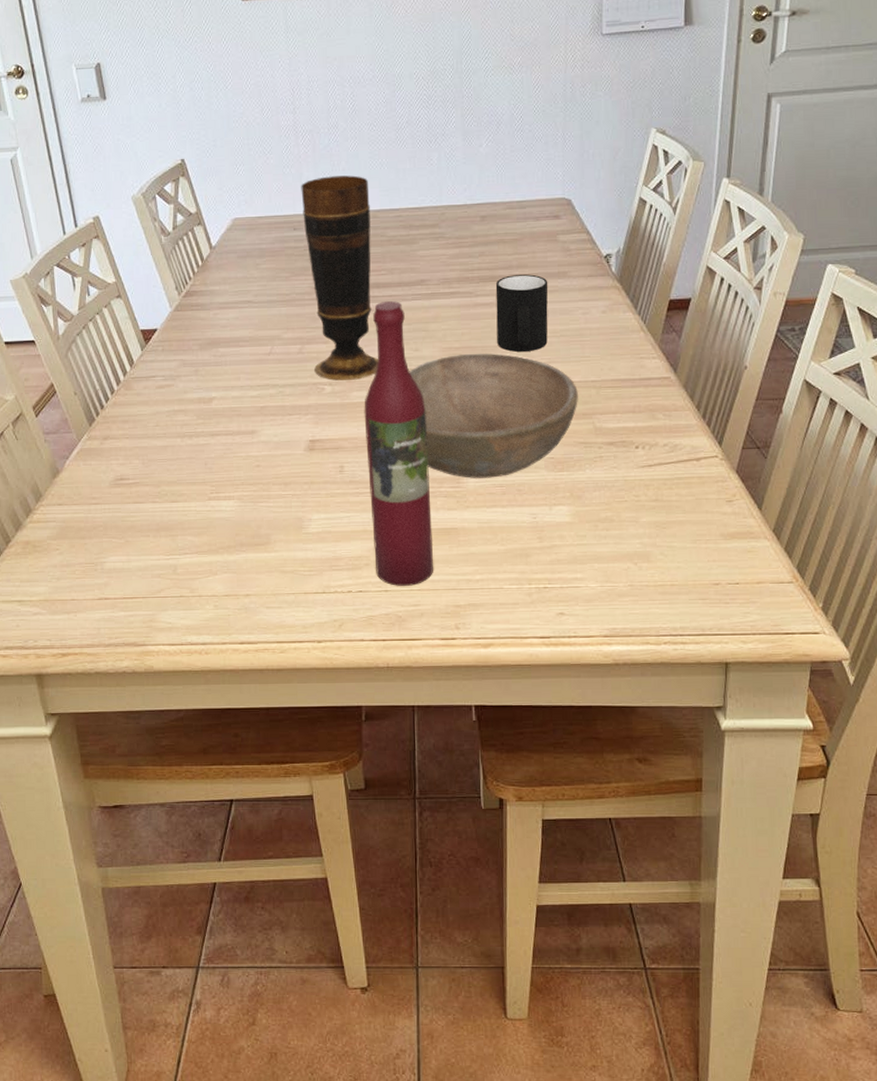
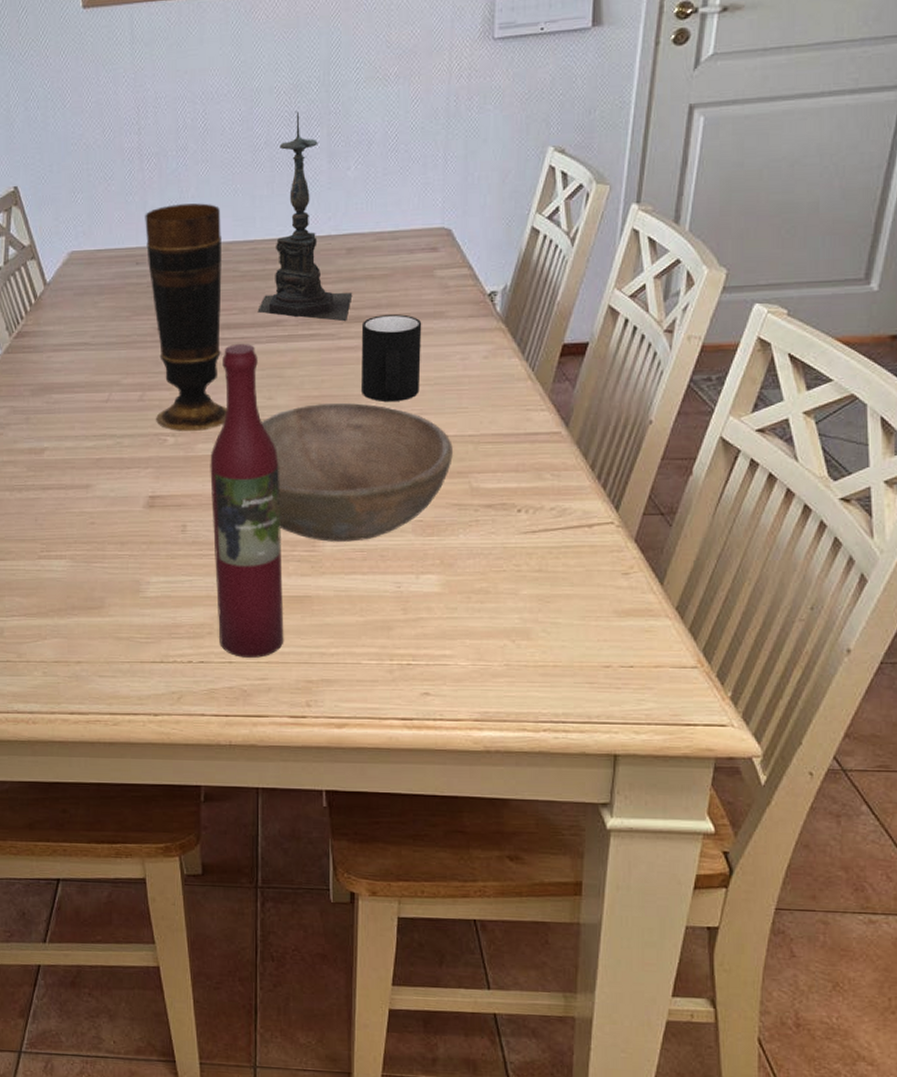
candle holder: none [403,94,487,281] -> present [257,111,353,322]

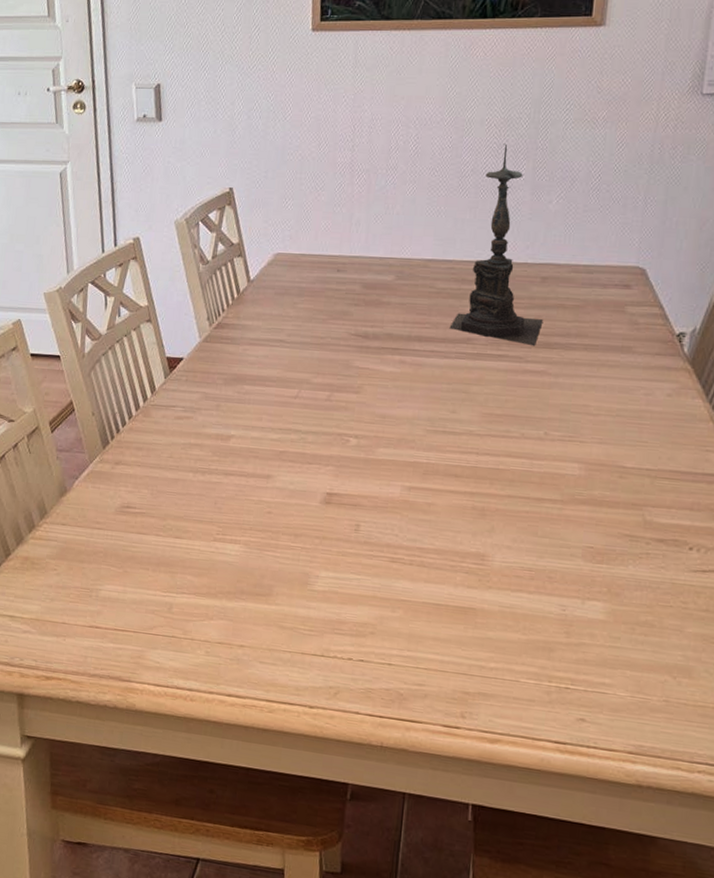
vase: present [145,203,227,432] -> none [341,219,423,436]
wine bottle: present [210,344,283,658] -> none [381,356,457,664]
bowl: present [261,403,453,542] -> none [442,422,629,560]
mug: present [361,314,422,401] -> none [544,343,609,429]

